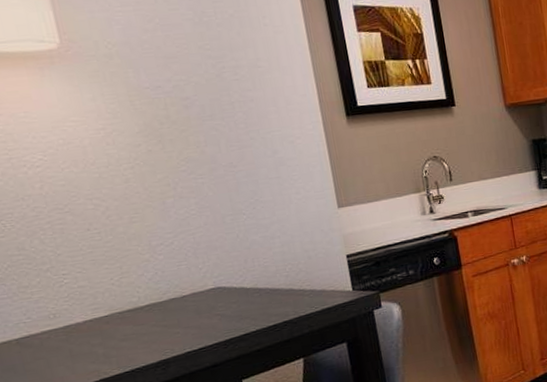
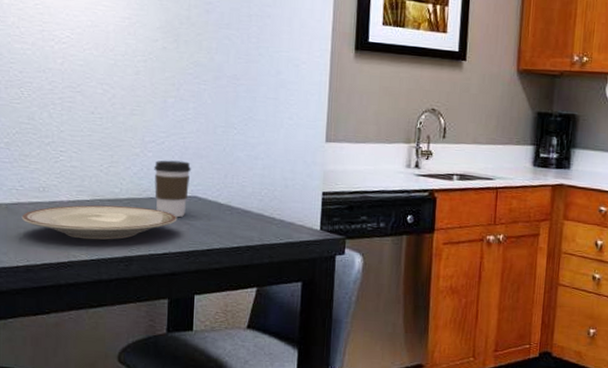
plate: none [37,307,206,356] -> present [21,205,178,240]
coffee cup: none [168,256,213,312] -> present [154,160,191,218]

